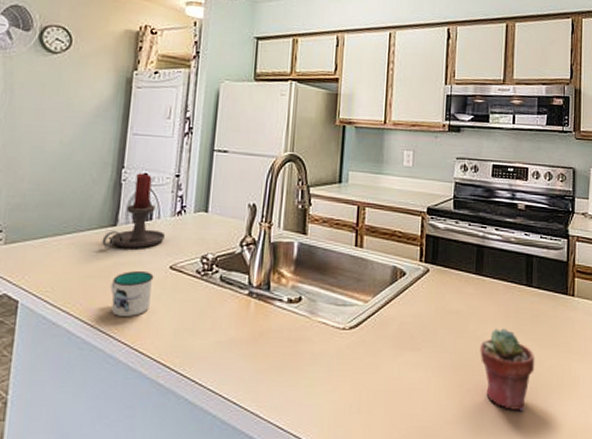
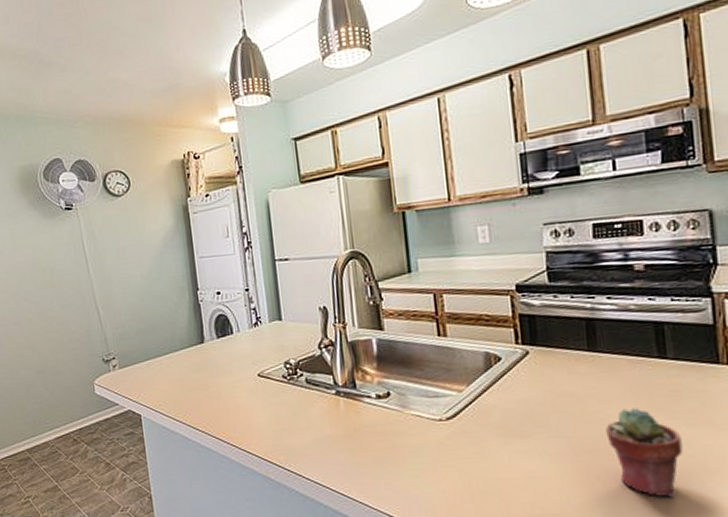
candle holder: present [102,173,166,248] -> none [194,292,248,363]
mug: present [110,271,154,318] -> none [210,381,248,423]

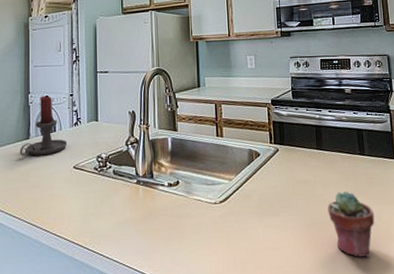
candle holder: none [194,292,248,363] -> present [19,96,68,156]

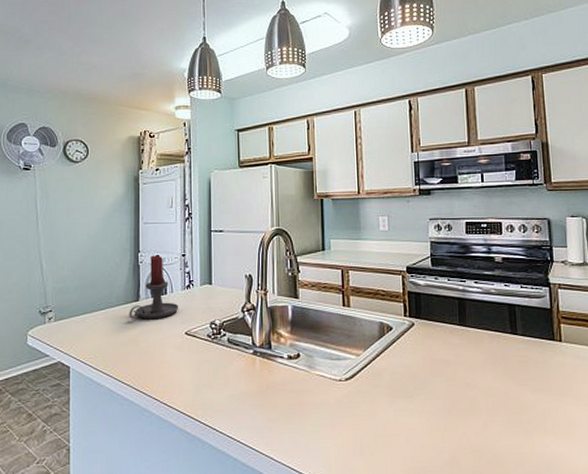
potted succulent: present [327,191,375,258] -> none [471,375,528,453]

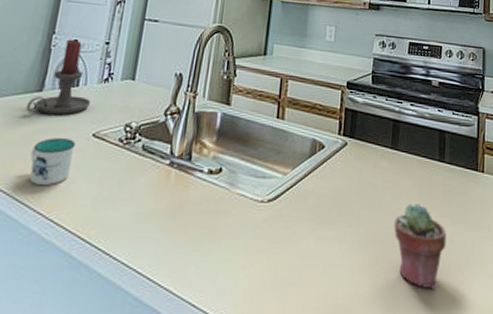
mug: none [139,338,173,377] -> present [29,138,76,186]
potted succulent: none [471,375,528,453] -> present [394,203,447,289]

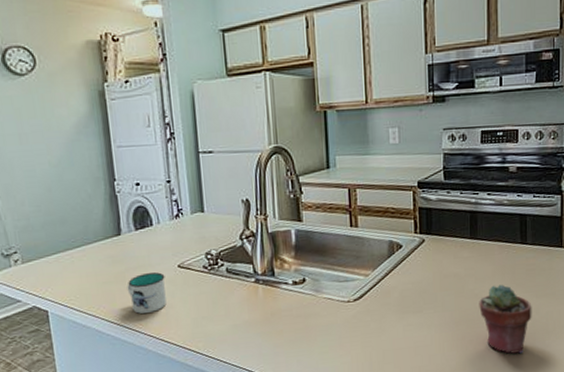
candle holder: present [26,39,91,115] -> none [110,183,169,255]

